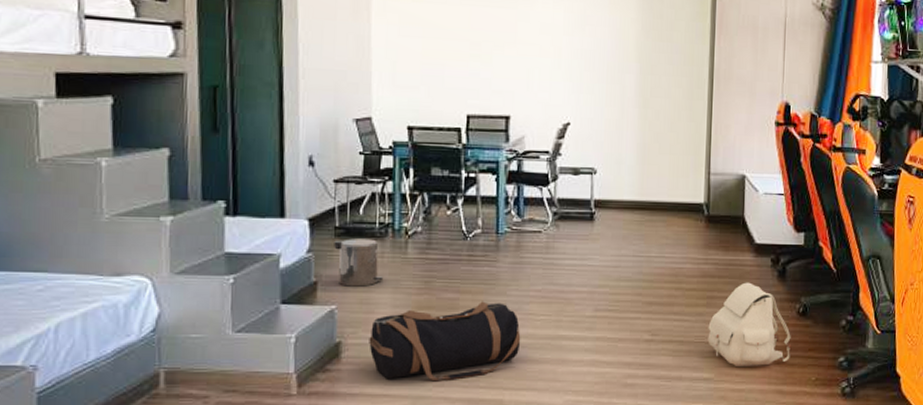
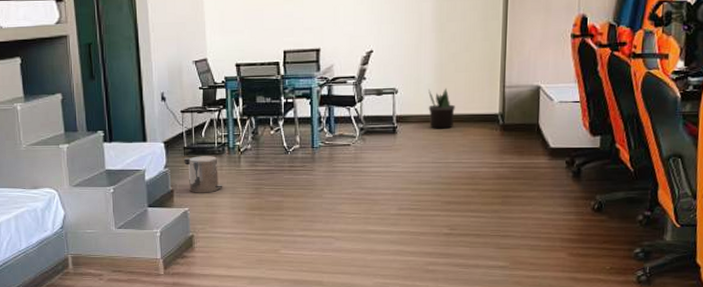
duffel bag: present [369,301,521,382] -> none [214,203,336,266]
planter: none [629,171,658,218] -> present [428,88,455,129]
satchel: present [707,282,792,368] -> none [503,183,586,257]

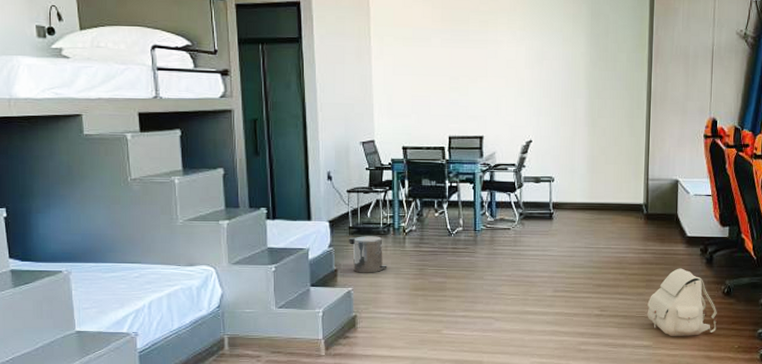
planter: present [428,88,455,129] -> none [581,178,605,216]
satchel: none [503,183,586,257] -> present [647,268,718,337]

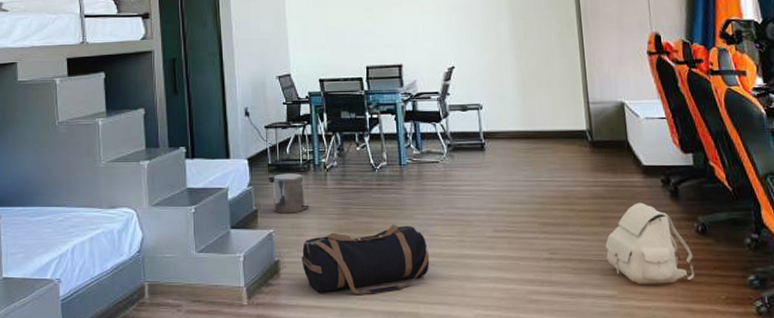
duffel bag: none [378,284,496,347] -> present [301,224,430,296]

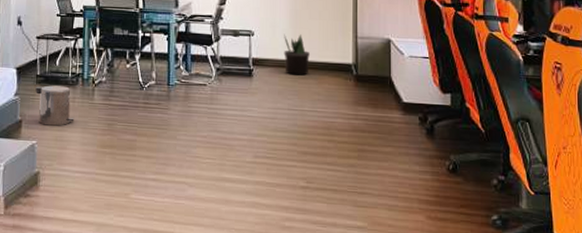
duffel bag: present [301,224,430,296] -> none [62,143,189,212]
planter: none [513,104,543,146] -> present [284,34,310,76]
satchel: present [605,202,696,285] -> none [360,138,443,219]

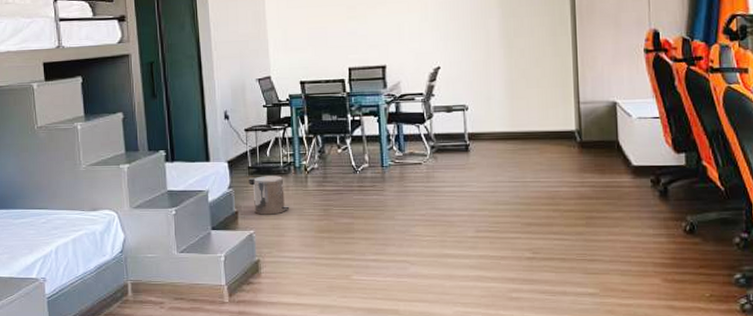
planter: present [284,34,310,76] -> none [500,104,530,147]

